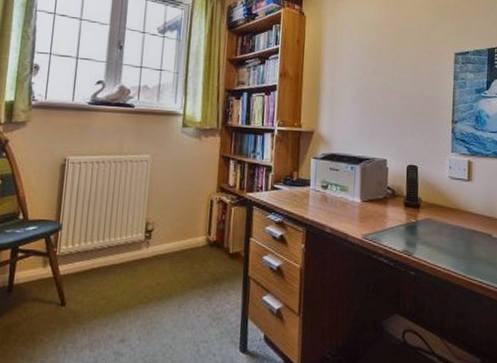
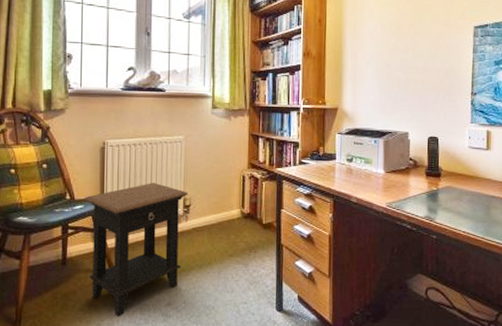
side table: none [35,204,152,353] -> present [84,183,188,316]

